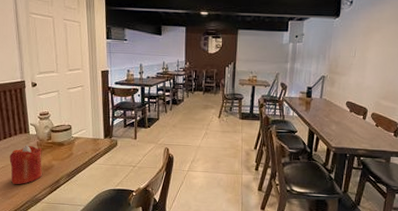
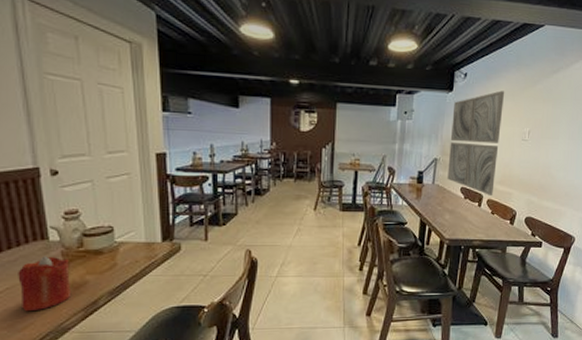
wall art: none [334,15,389,110] -> present [447,90,505,195]

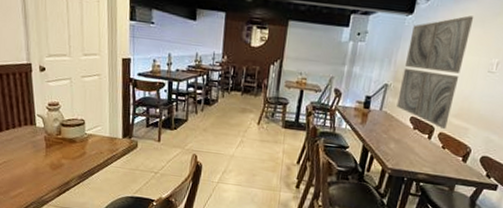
candle: present [18,256,72,312] -> none [12,138,51,183]

